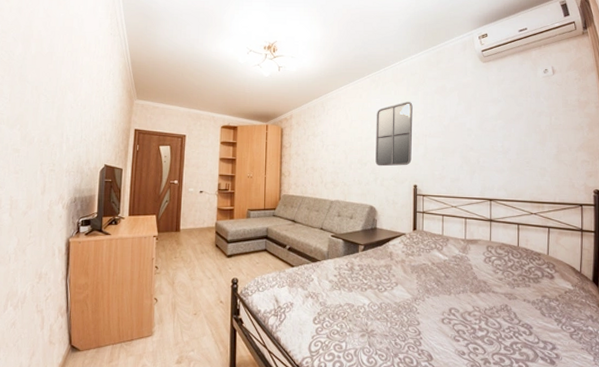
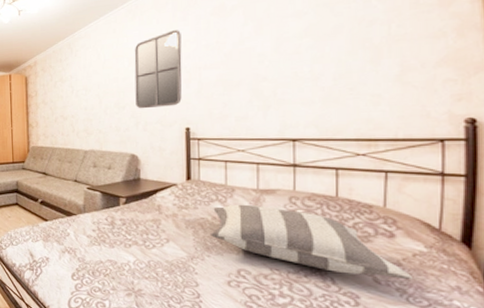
pillow: none [429,252,564,312] -> present [209,204,412,280]

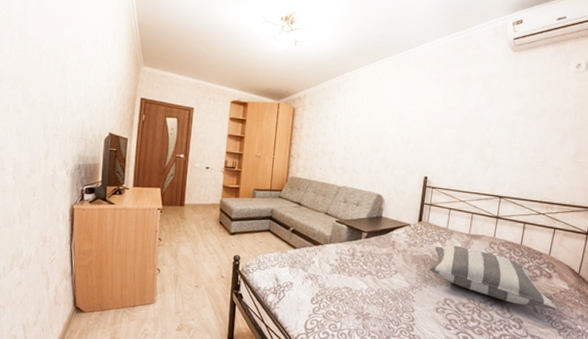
home mirror: present [134,30,182,109] -> none [387,89,433,156]

